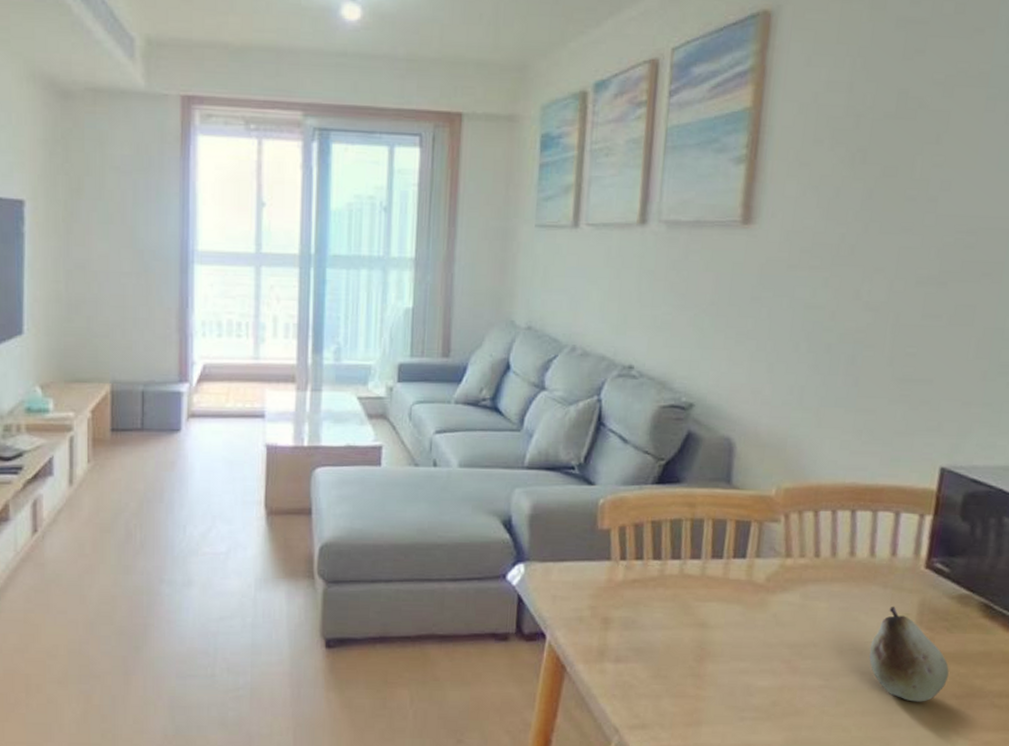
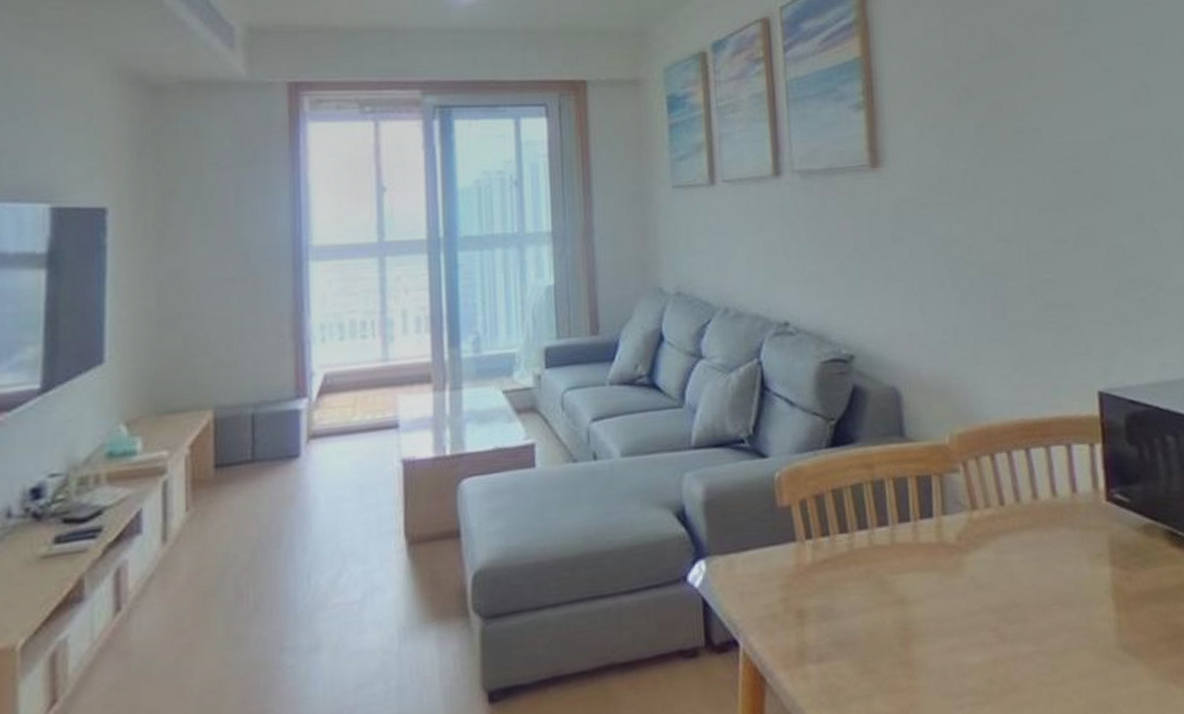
fruit: present [869,607,949,702] -> none [1071,548,1153,654]

